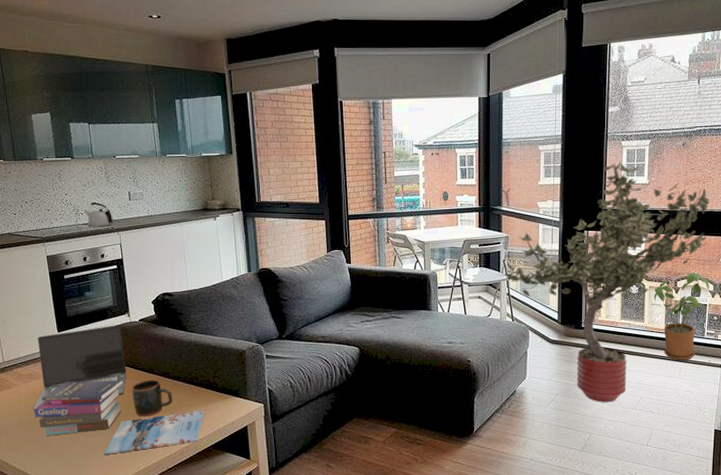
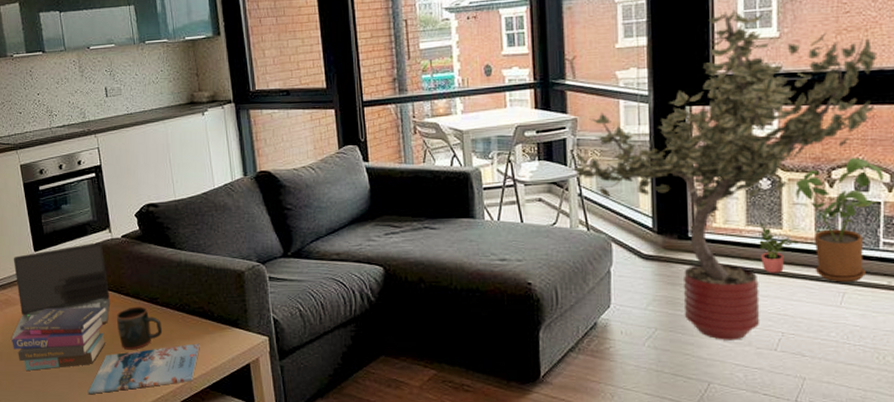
kettle: present [84,202,113,228] -> none [58,101,90,131]
potted plant: none [628,318,654,354] -> present [759,223,799,273]

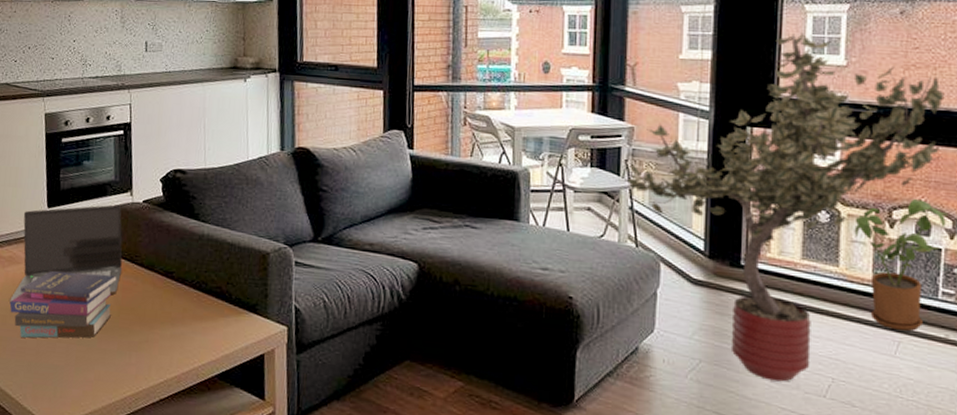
magazine: present [87,343,200,395] -> none [84,326,213,372]
mug: present [116,306,163,350] -> none [126,278,175,326]
potted plant: present [759,223,799,273] -> none [814,258,855,314]

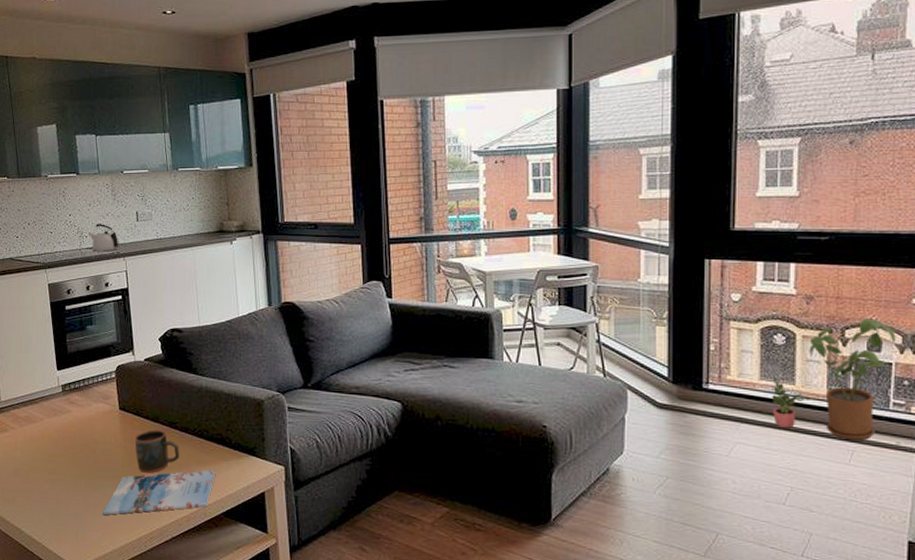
books: present [9,270,117,338] -> none [29,427,125,489]
laptop: present [10,204,123,302] -> none [30,364,129,457]
magazine: none [84,326,213,372] -> present [102,469,216,516]
kettle: none [92,52,125,83] -> present [88,224,119,253]
mug: none [126,278,175,326] -> present [134,430,180,473]
potted tree: present [623,33,945,382] -> none [590,167,894,493]
potted plant: none [814,258,855,314] -> present [772,378,811,428]

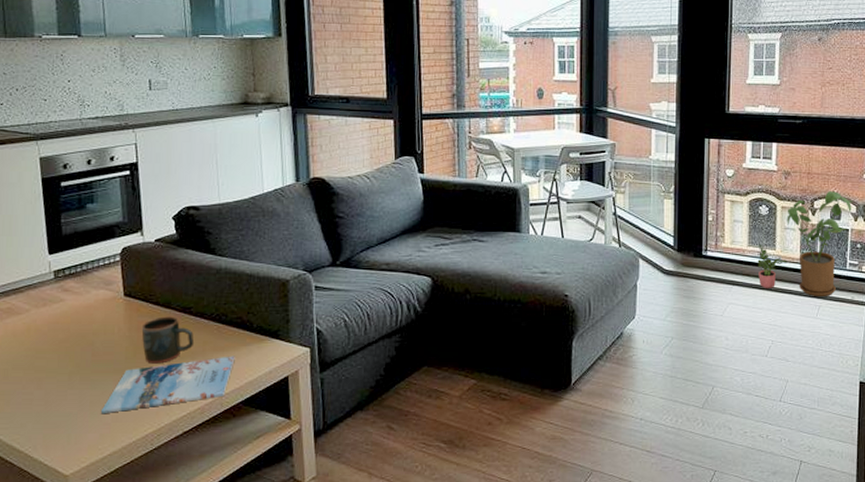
kettle: present [88,224,119,253] -> none [91,92,128,124]

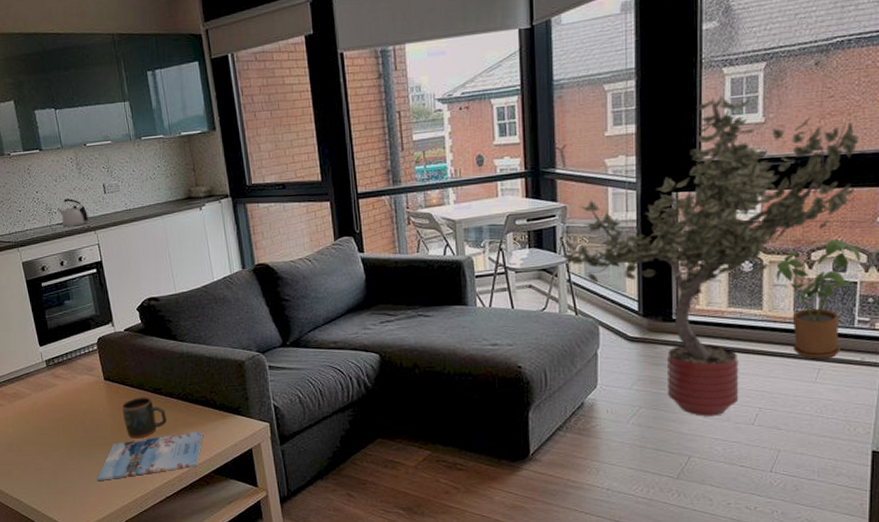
kettle: none [91,92,128,124] -> present [57,198,89,228]
potted tree: none [607,58,850,348] -> present [560,96,859,416]
potted plant: present [757,244,788,288] -> none [740,304,778,352]

